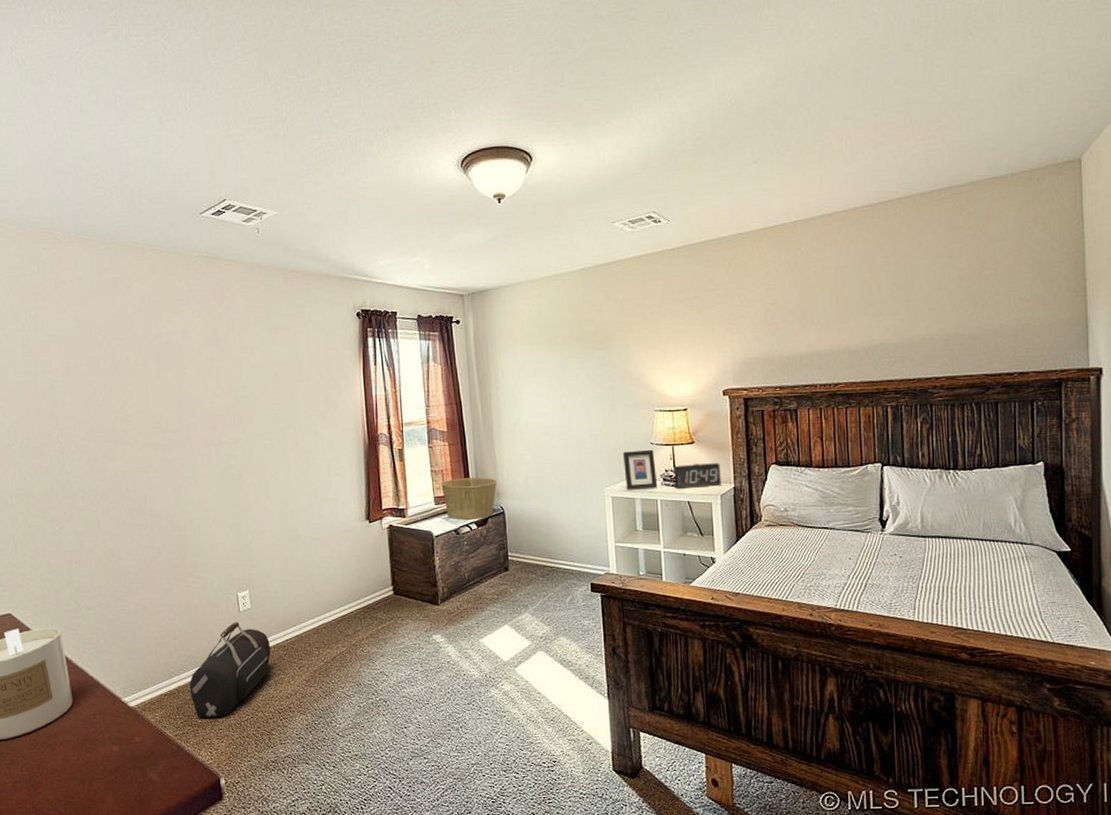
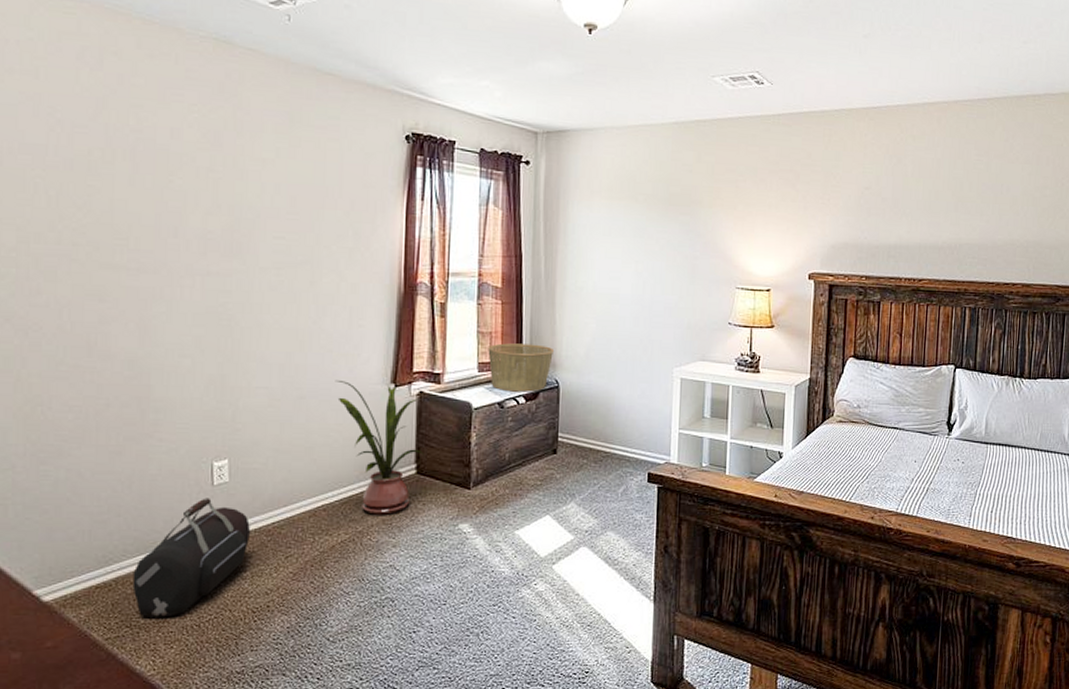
house plant: none [322,520,400,630] -> present [335,379,426,515]
picture frame: present [622,449,658,490] -> none [697,329,732,373]
alarm clock: present [673,463,721,489] -> none [748,349,798,376]

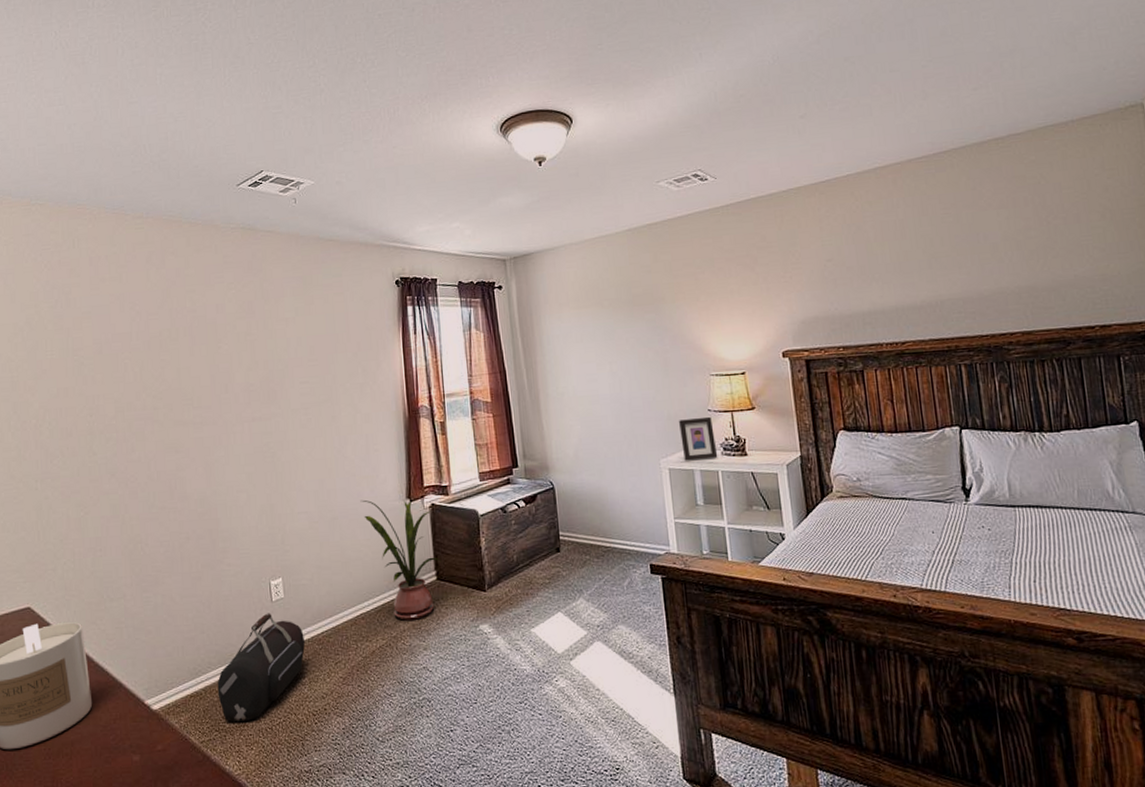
basket: present [488,343,555,392] -> none [486,450,546,497]
picture frame: none [697,329,732,373] -> present [678,416,718,461]

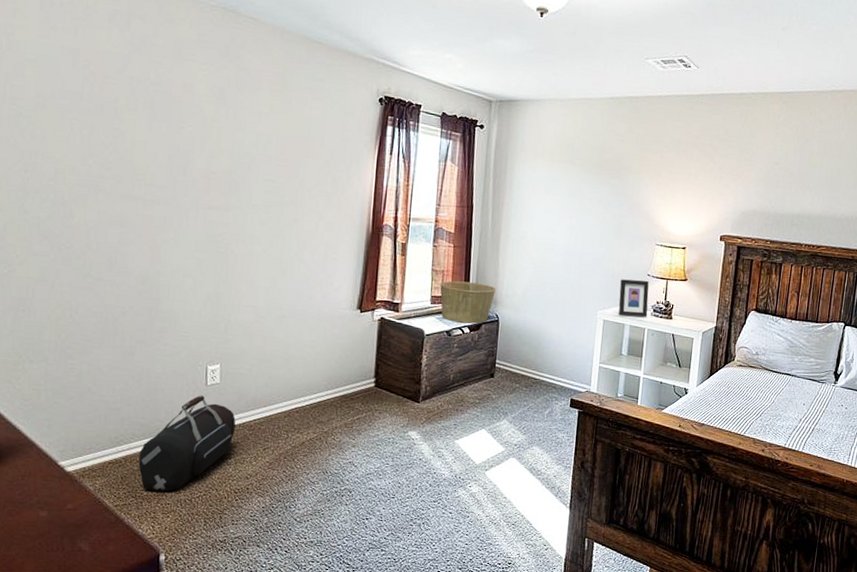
house plant: present [360,499,443,621] -> none [311,303,383,420]
basket: none [486,450,546,497] -> present [440,280,497,324]

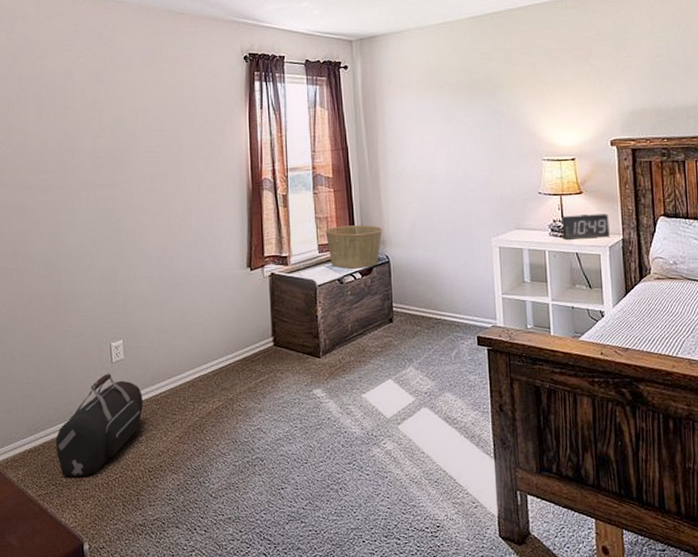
picture frame: present [618,279,649,318] -> none [510,199,546,240]
alarm clock: none [662,298,707,324] -> present [561,214,610,240]

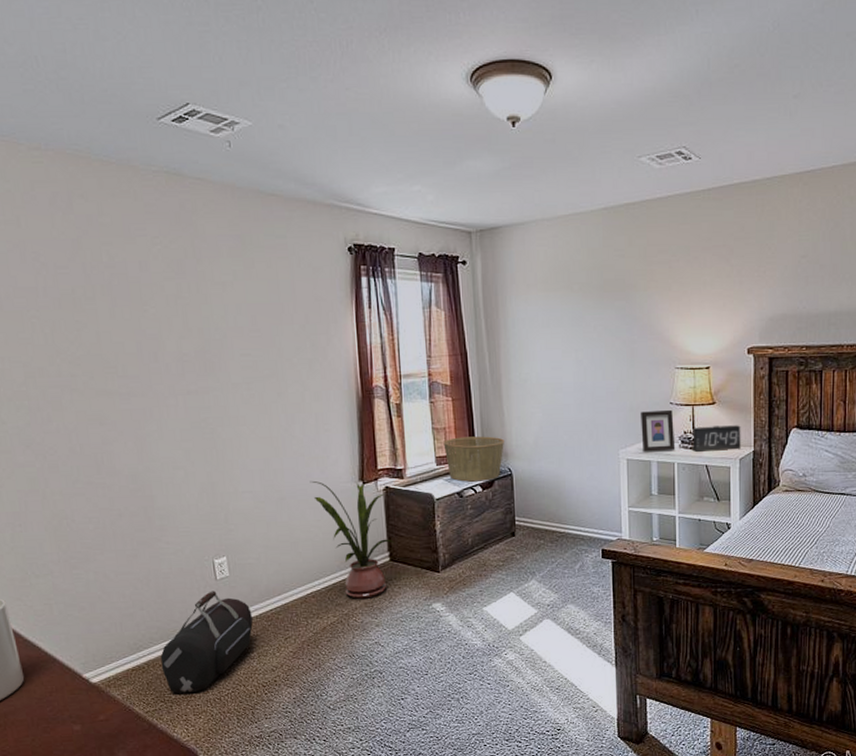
house plant: none [202,267,280,384] -> present [309,480,397,599]
picture frame: none [510,199,546,240] -> present [639,409,676,452]

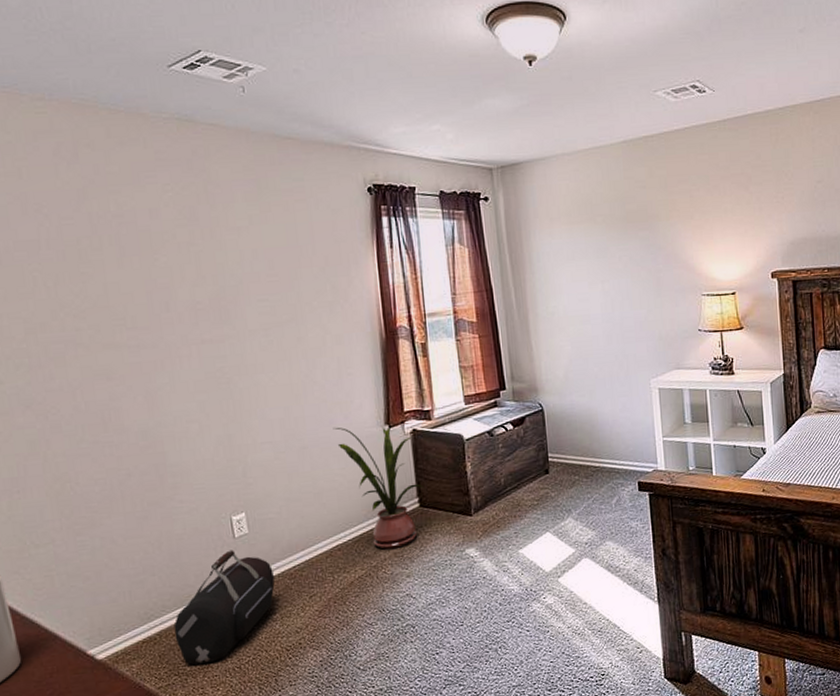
basket: present [443,436,505,482] -> none [471,372,535,420]
picture frame: present [639,409,676,452] -> none [669,336,707,381]
alarm clock: present [692,425,741,452] -> none [722,349,771,378]

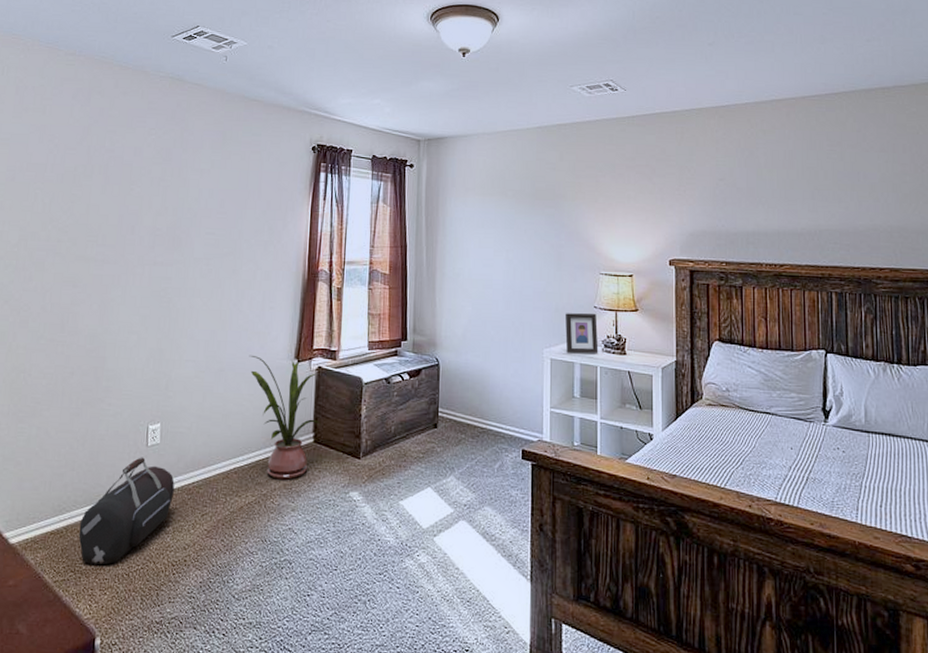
picture frame: none [669,336,707,381] -> present [564,313,599,354]

